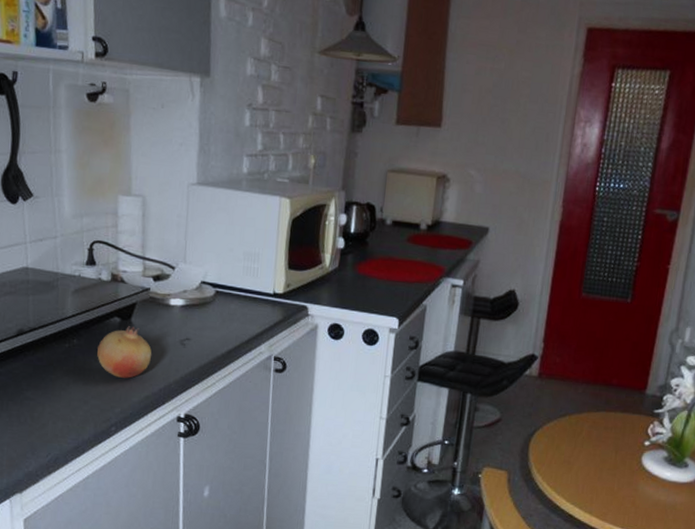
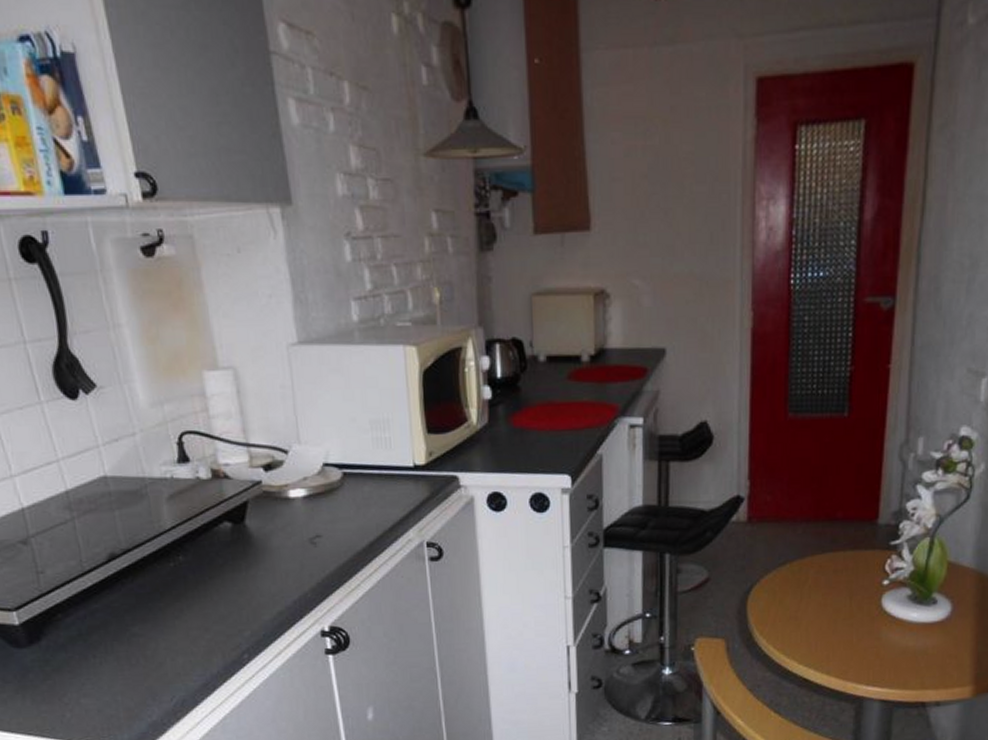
fruit: present [97,326,152,378] -> none [210,530,278,594]

